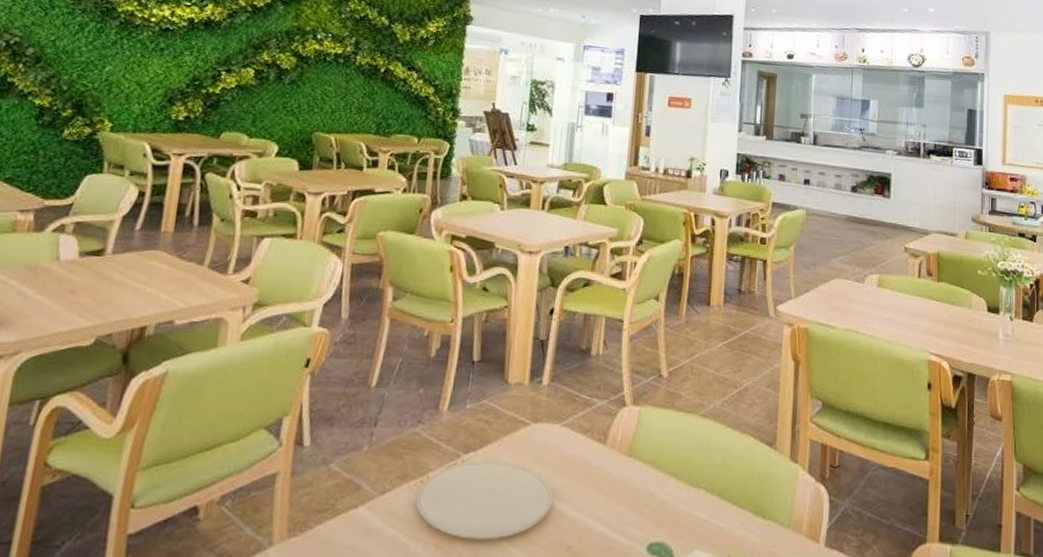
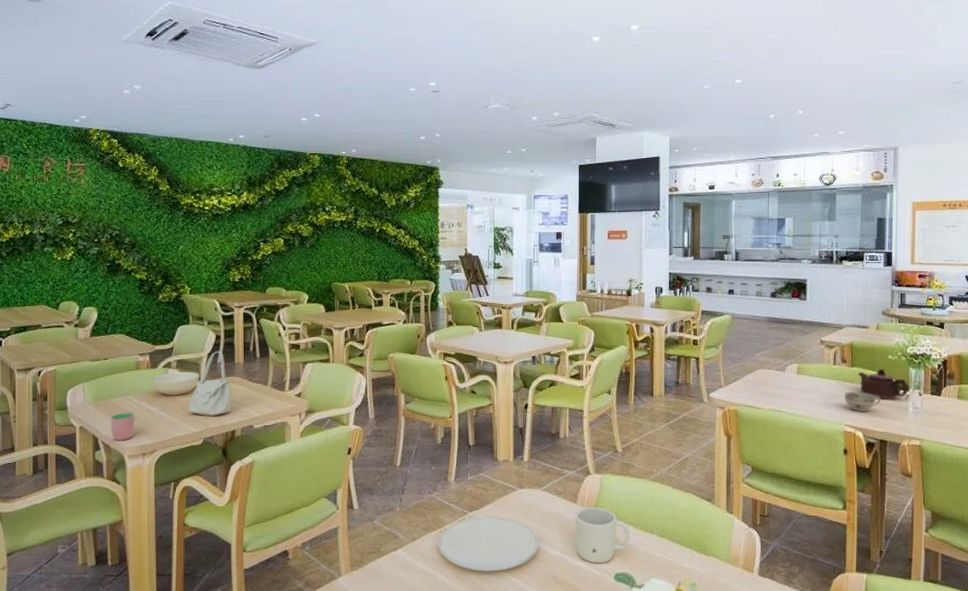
bowl: none [31,238,106,273] -> present [152,371,200,396]
handbag: none [80,212,151,305] -> present [188,351,232,416]
mug: none [600,450,671,529] -> present [574,507,630,564]
teacup: none [929,311,970,338] -> present [844,391,881,413]
teapot: none [944,286,999,324] -> present [858,369,908,399]

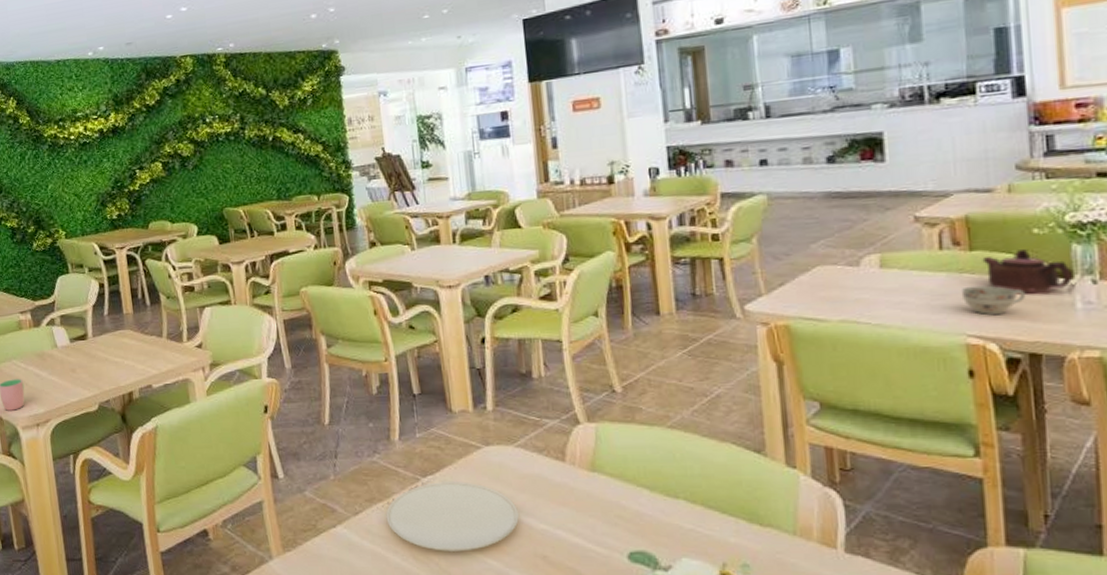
bowl: present [152,371,200,396] -> none [36,327,87,357]
handbag: present [188,351,232,416] -> none [78,301,126,377]
mug: present [574,507,630,564] -> none [563,465,645,540]

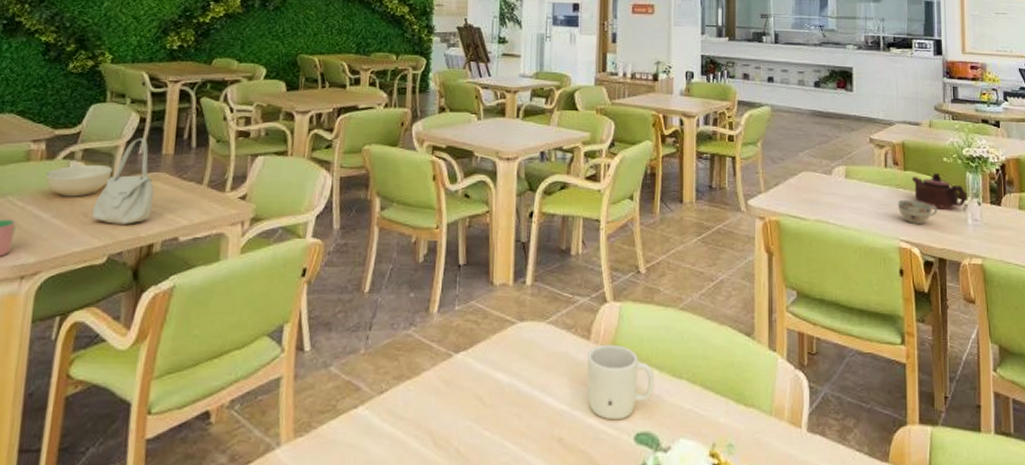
bowl: none [36,327,87,357] -> present [45,164,113,197]
handbag: none [78,301,126,377] -> present [91,138,155,224]
plate: present [386,482,519,551] -> none [412,359,542,435]
mug: none [563,465,645,540] -> present [586,344,654,420]

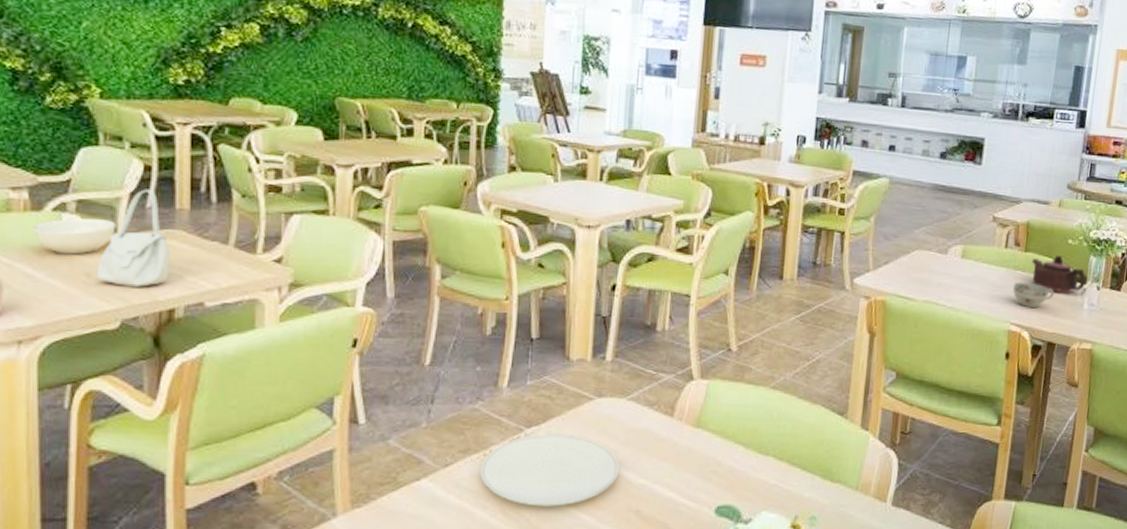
plate: none [412,359,542,435] -> present [479,433,620,506]
mug: present [586,344,654,420] -> none [668,421,739,494]

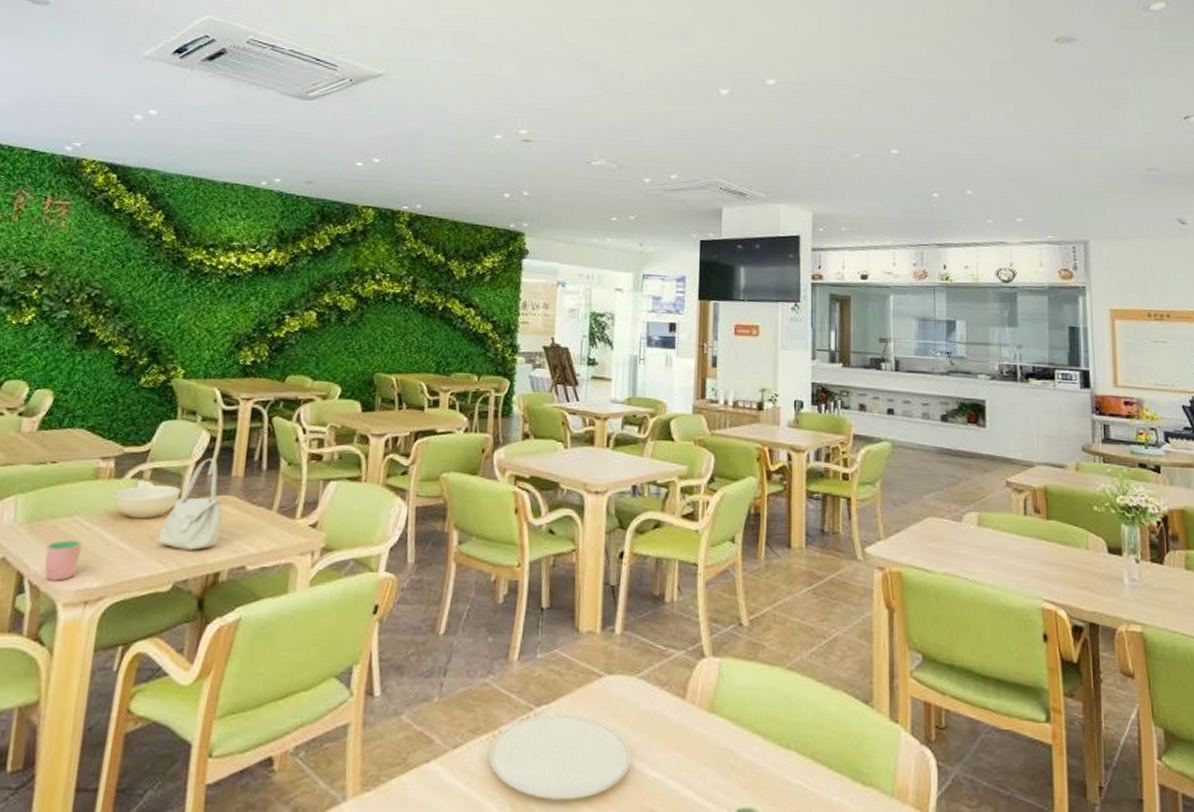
teacup: present [1012,282,1055,309] -> none [1039,553,1088,583]
teapot: present [1031,256,1086,294] -> none [1056,524,1121,567]

